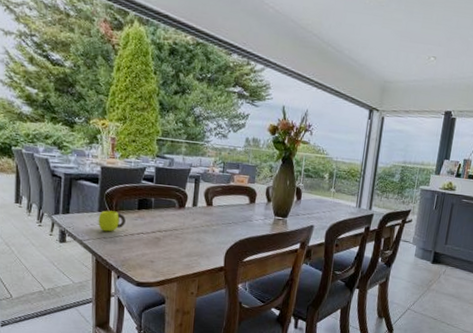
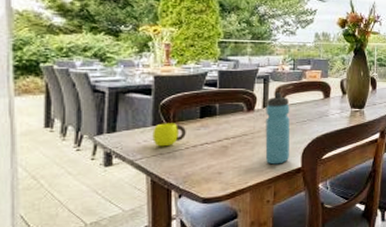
water bottle: none [192,193,217,261] -> present [265,92,290,165]

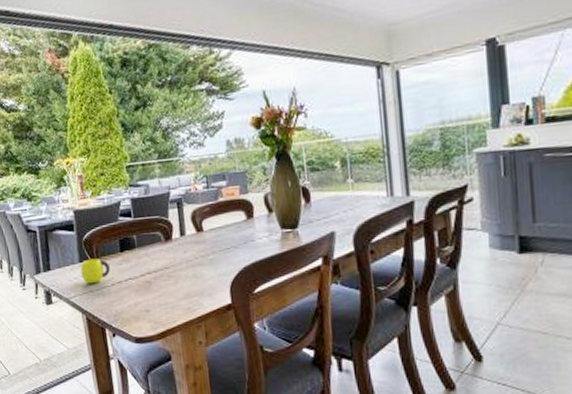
water bottle: present [265,92,290,165] -> none [183,217,217,301]

